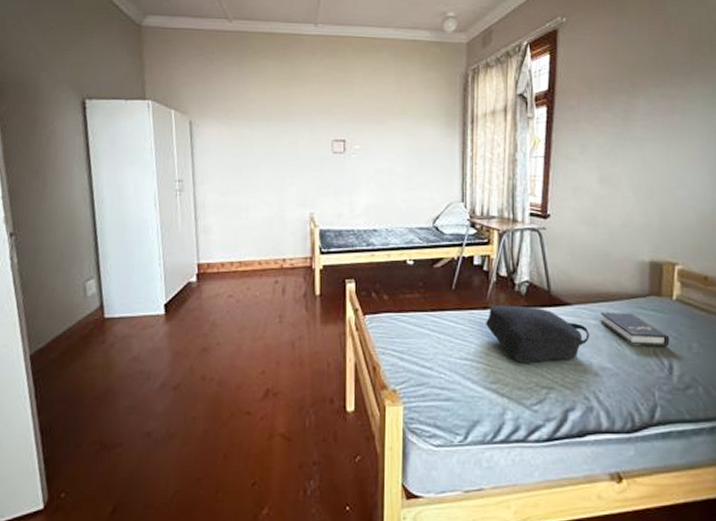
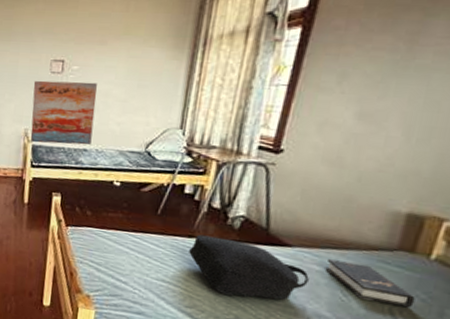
wall art: none [315,161,381,227] -> present [30,80,97,145]

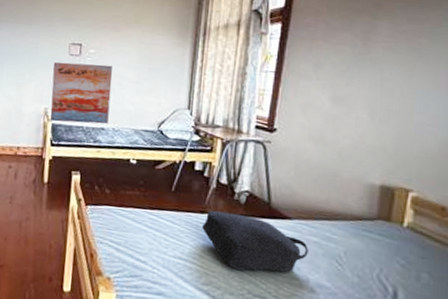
hardback book: present [325,259,416,308] -> none [321,230,397,274]

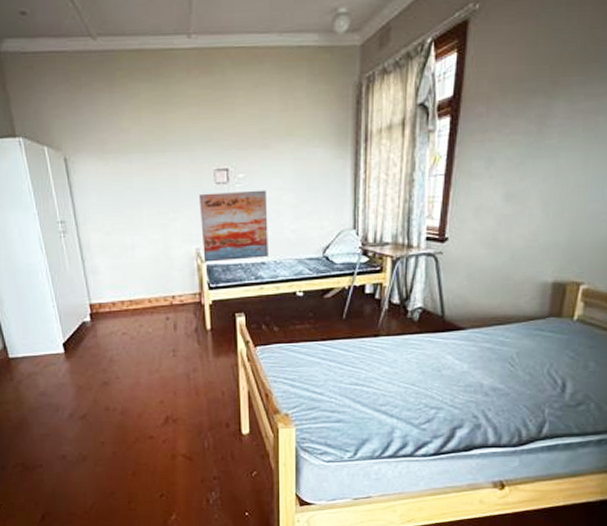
backpack: present [202,210,308,272] -> none [377,332,482,386]

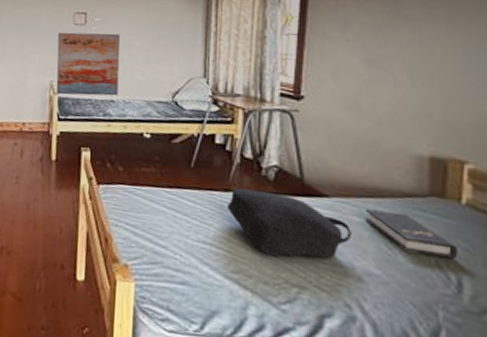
backpack: none [377,332,482,386] -> present [228,187,351,258]
hardback book: none [494,335,566,367] -> present [365,209,458,260]

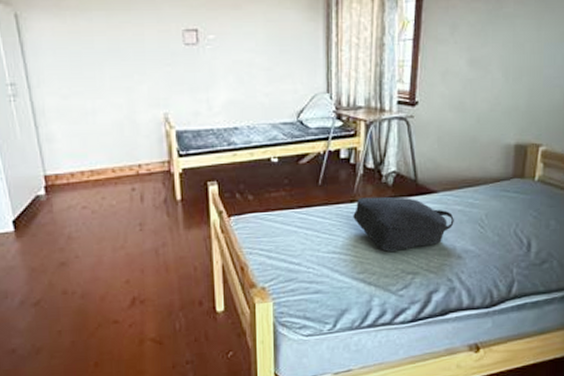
wall art: present [56,32,121,96] -> none [166,52,241,128]
hardback book: present [365,209,458,260] -> none [465,196,530,228]

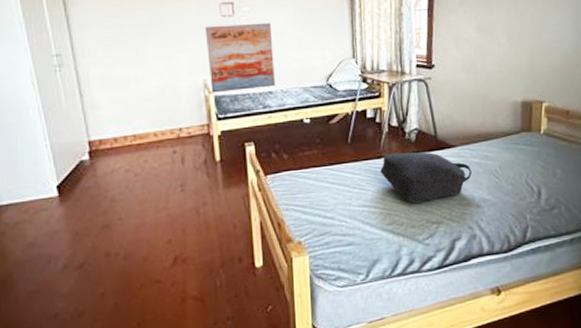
wall art: none [166,52,241,128] -> present [204,22,275,93]

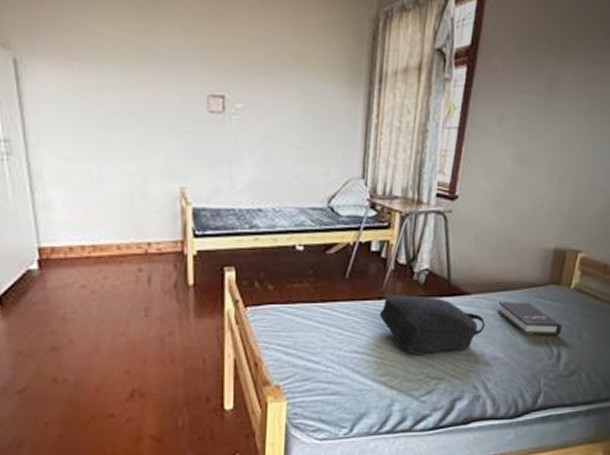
wall art: present [204,22,275,93] -> none [187,122,269,205]
hardback book: none [480,149,539,178] -> present [497,302,562,336]

